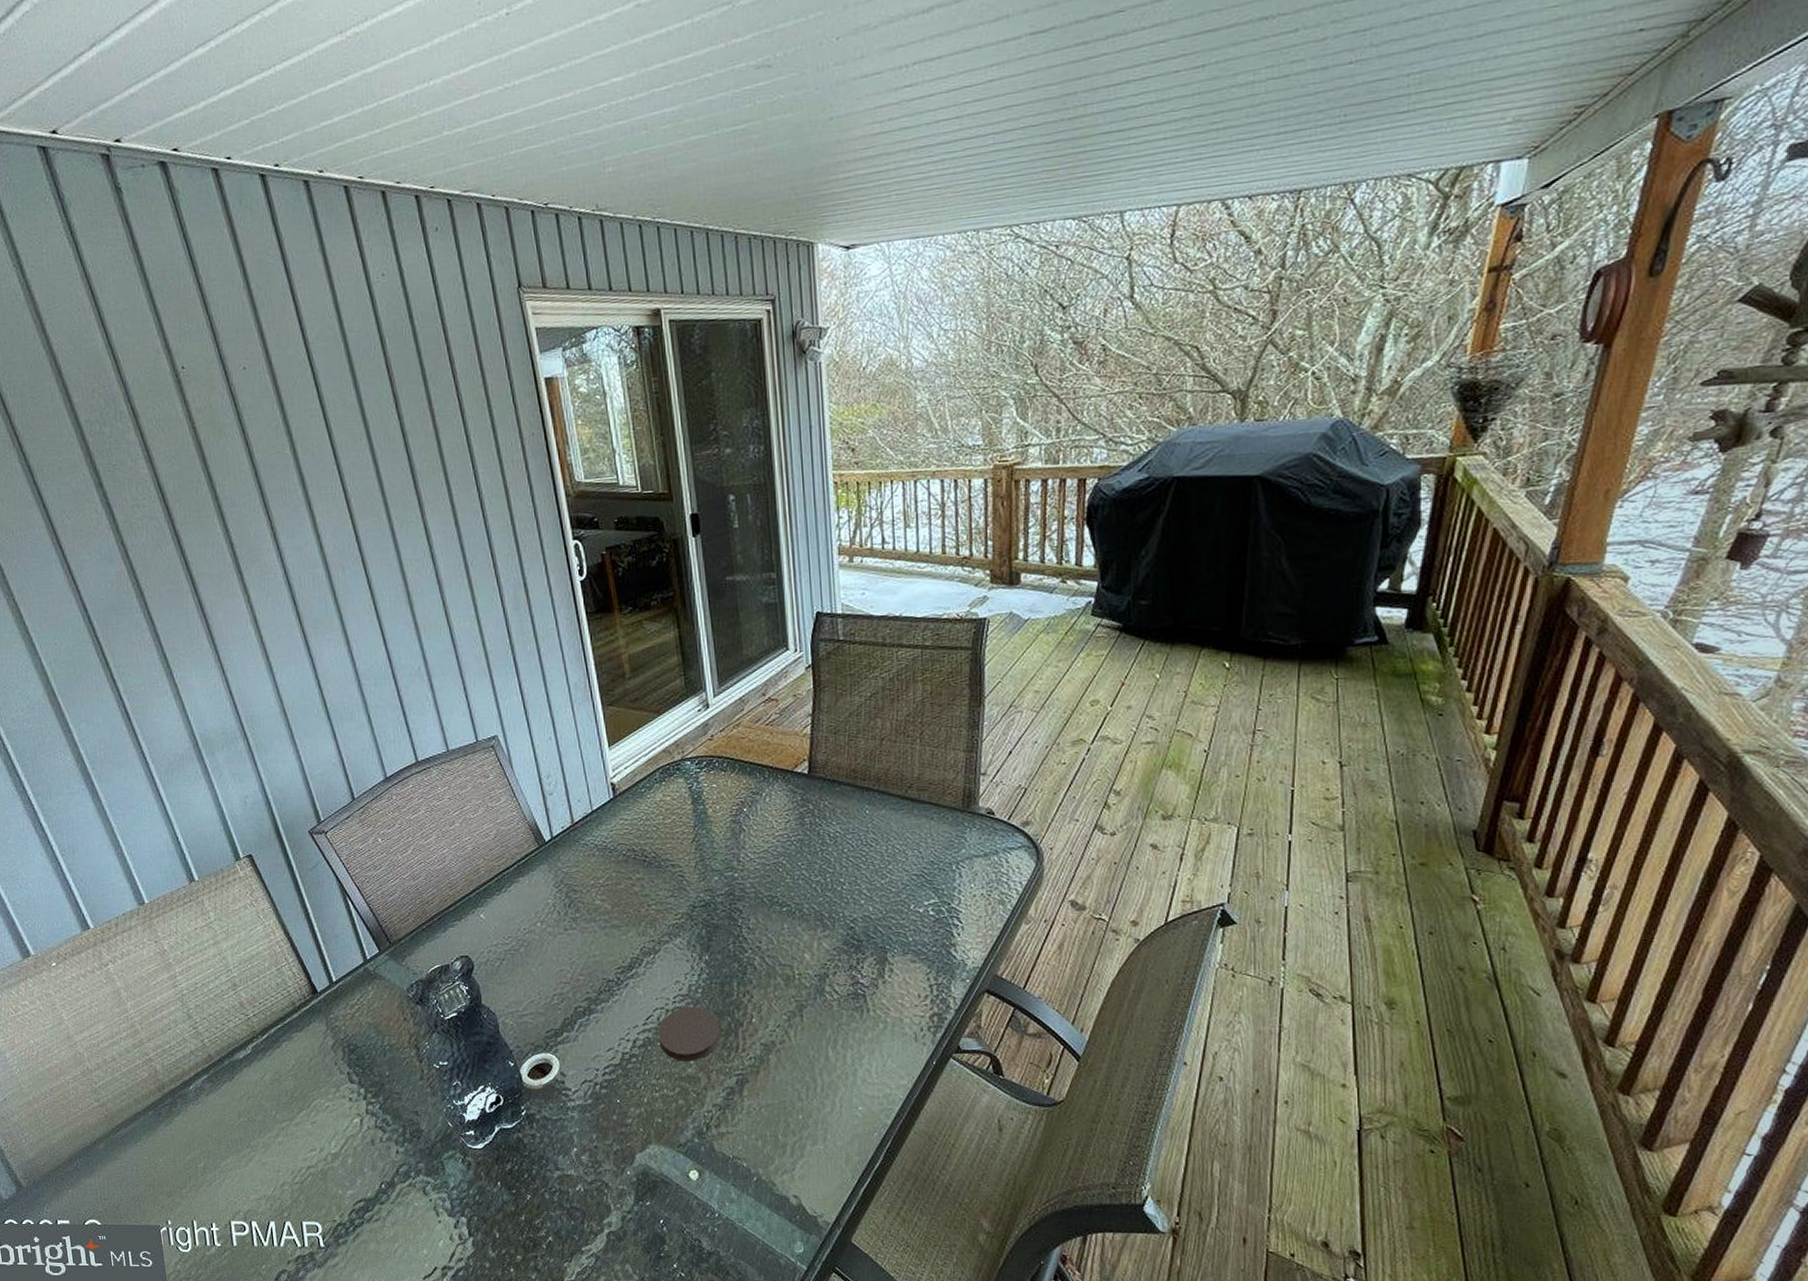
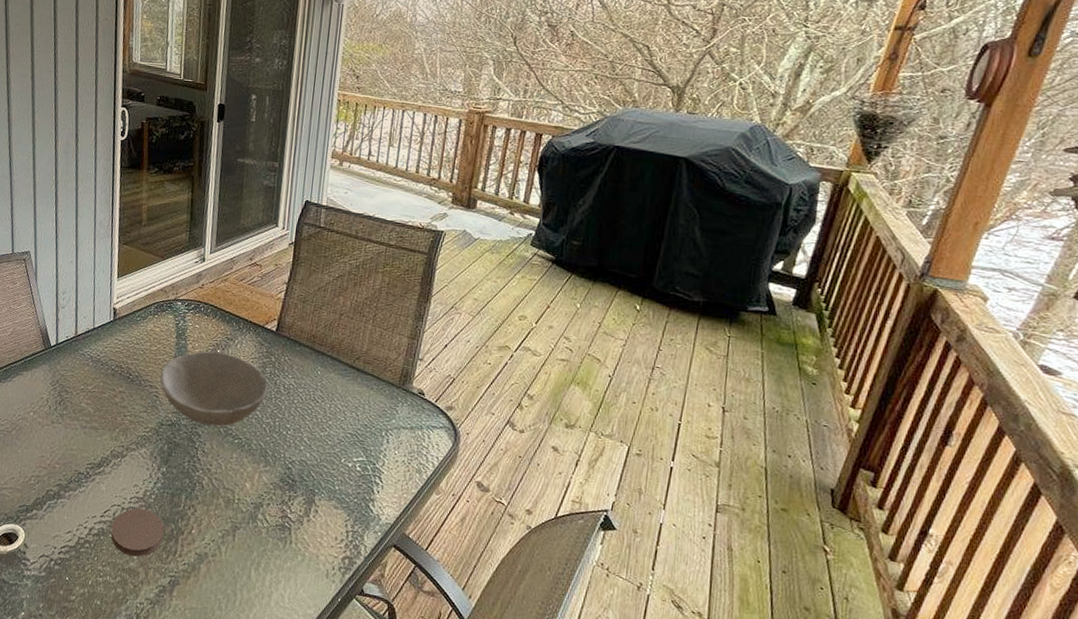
bowl: none [682,810,811,898] -> present [160,351,268,427]

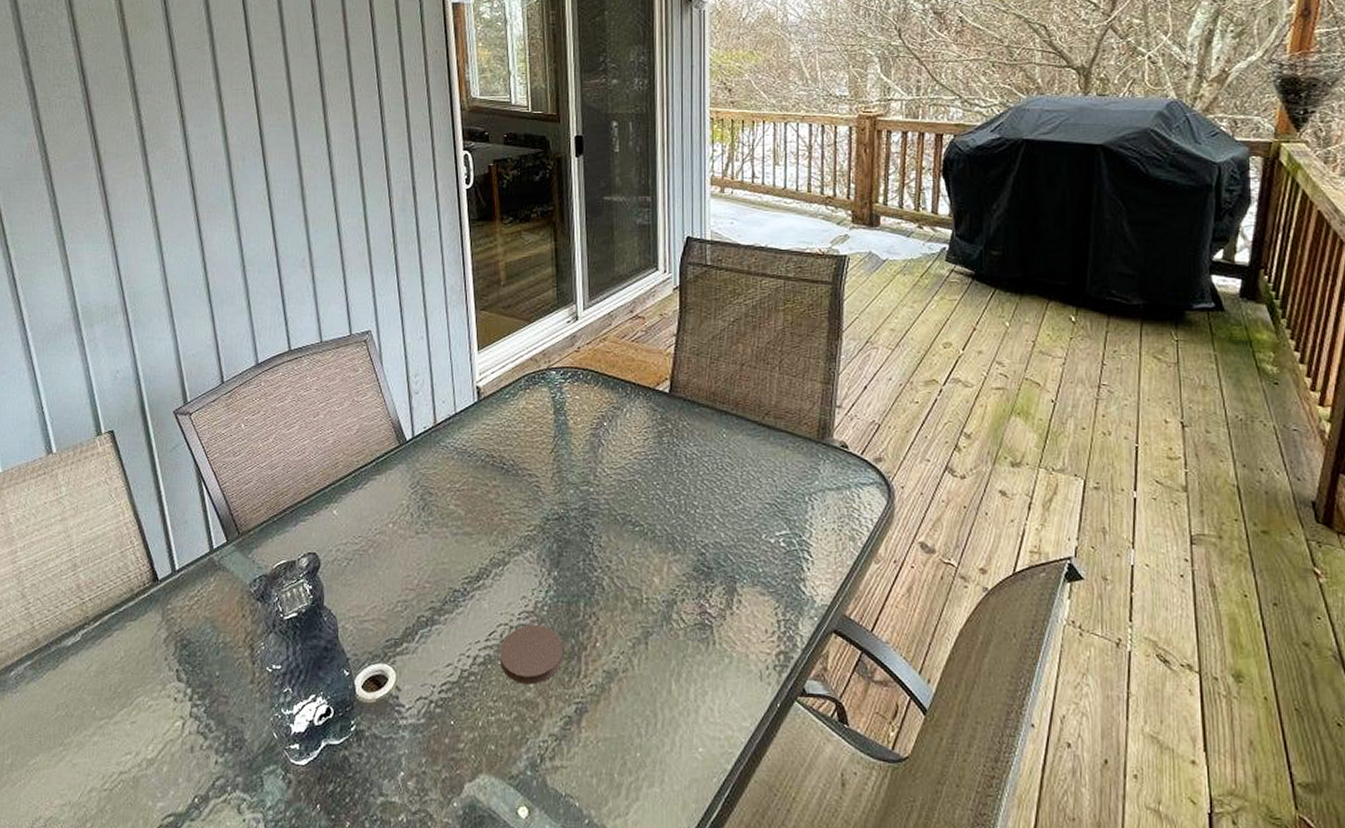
bowl: present [160,351,268,427] -> none [540,425,667,514]

